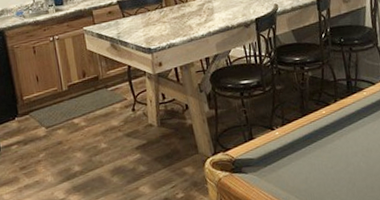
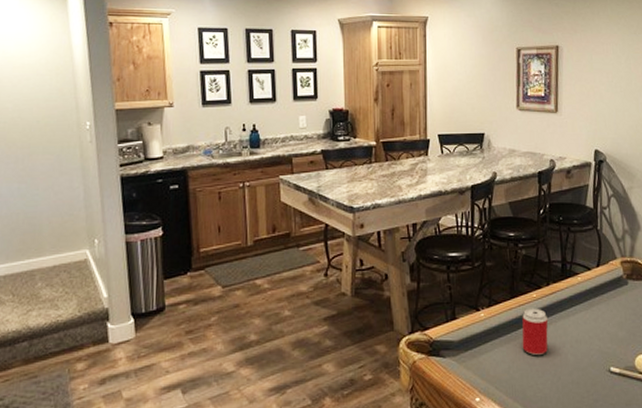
beverage can: none [314,123,341,166] -> present [522,308,548,355]

